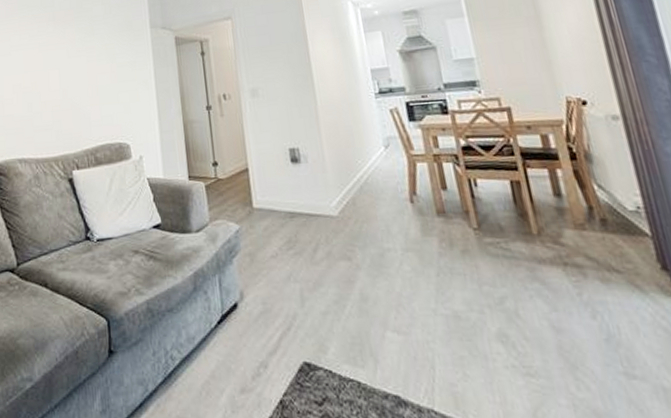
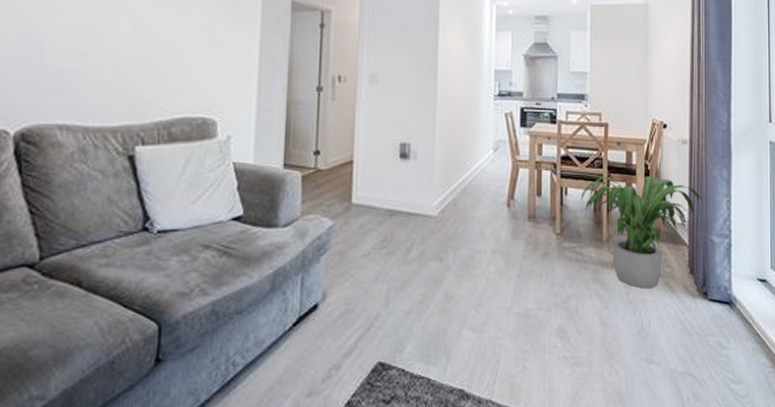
potted plant: none [494,159,658,289] -> present [580,176,702,289]

